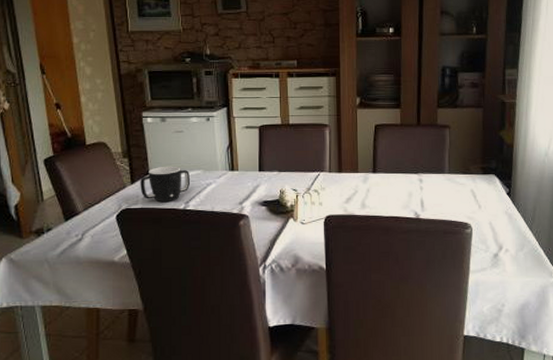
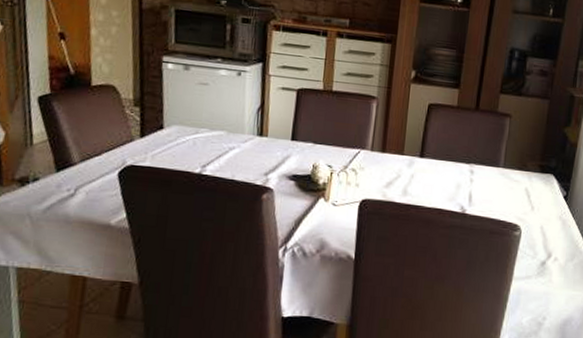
mug: present [140,166,191,203] -> none [150,121,211,164]

